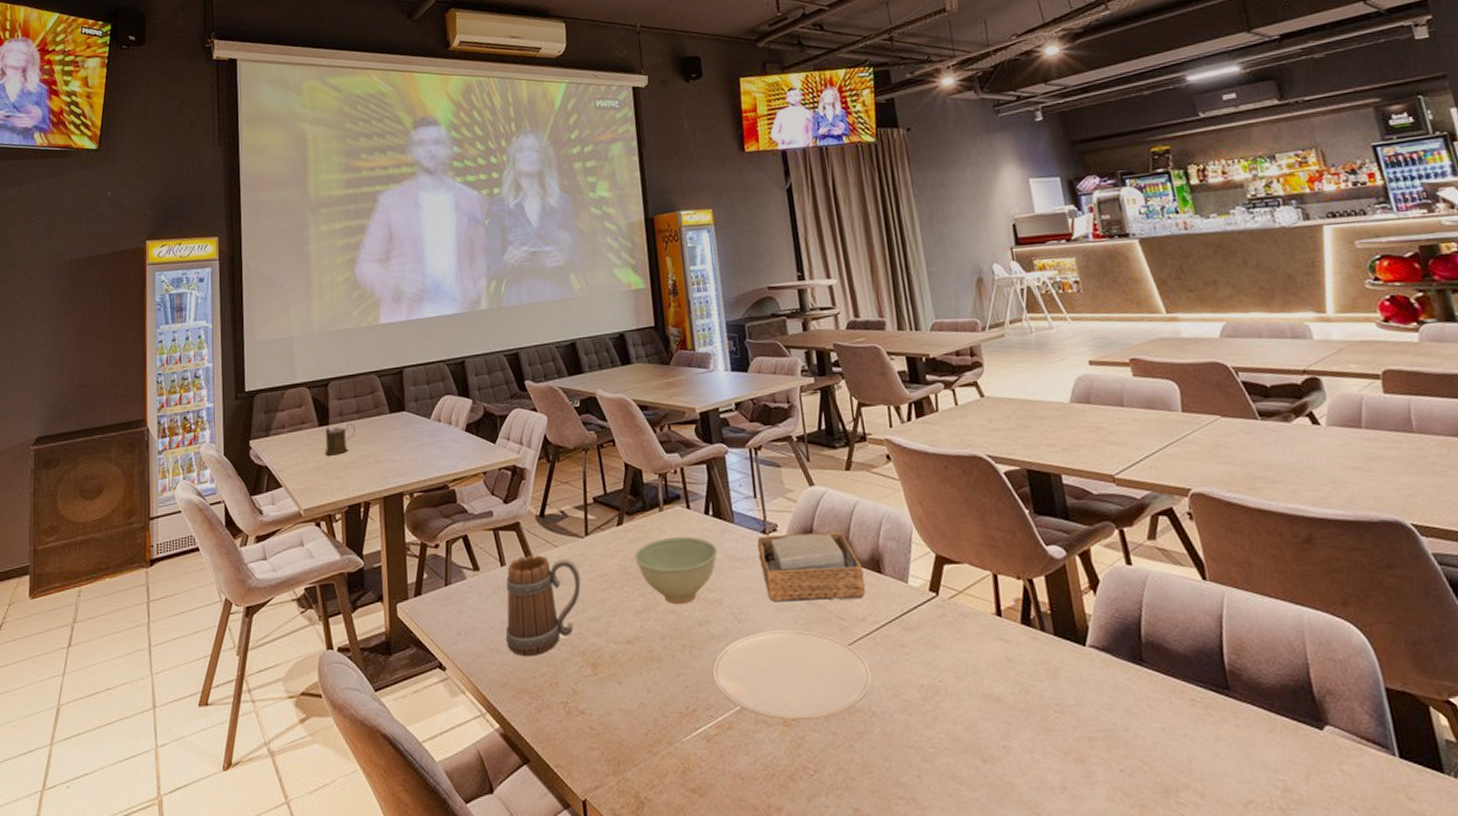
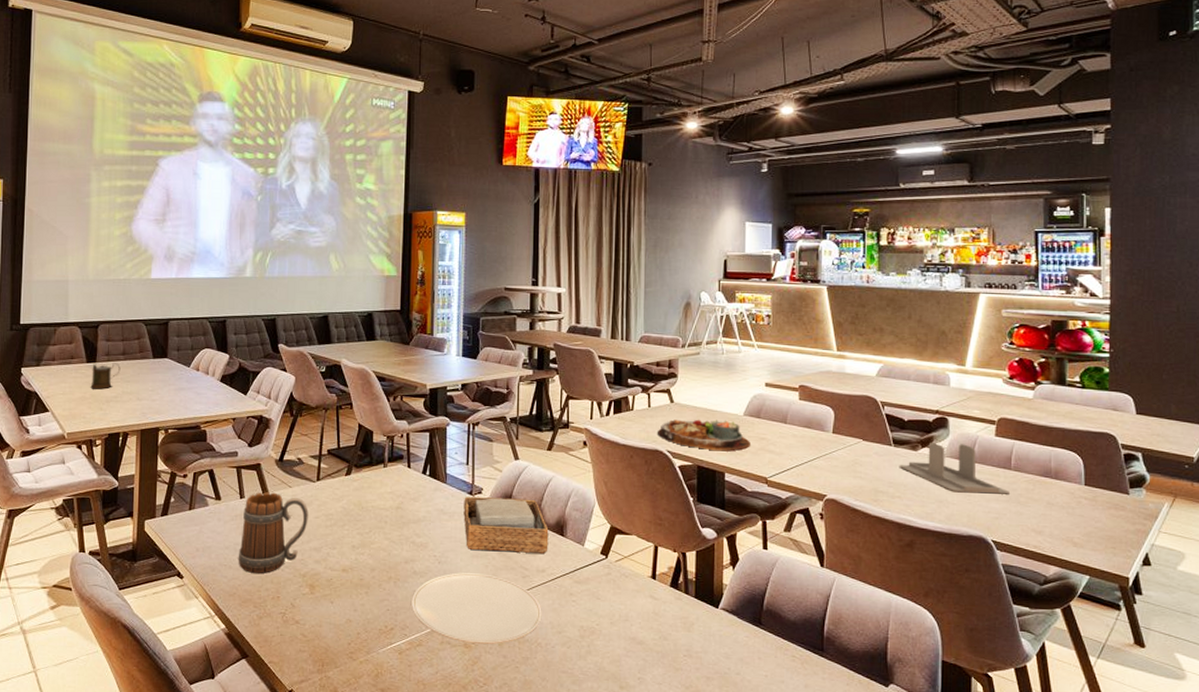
bowl: present [635,536,718,604] -> none [358,489,429,544]
food platter: none [972,410,1086,450] -> present [658,419,750,452]
napkin holder: none [1272,407,1420,468] -> present [899,443,1010,494]

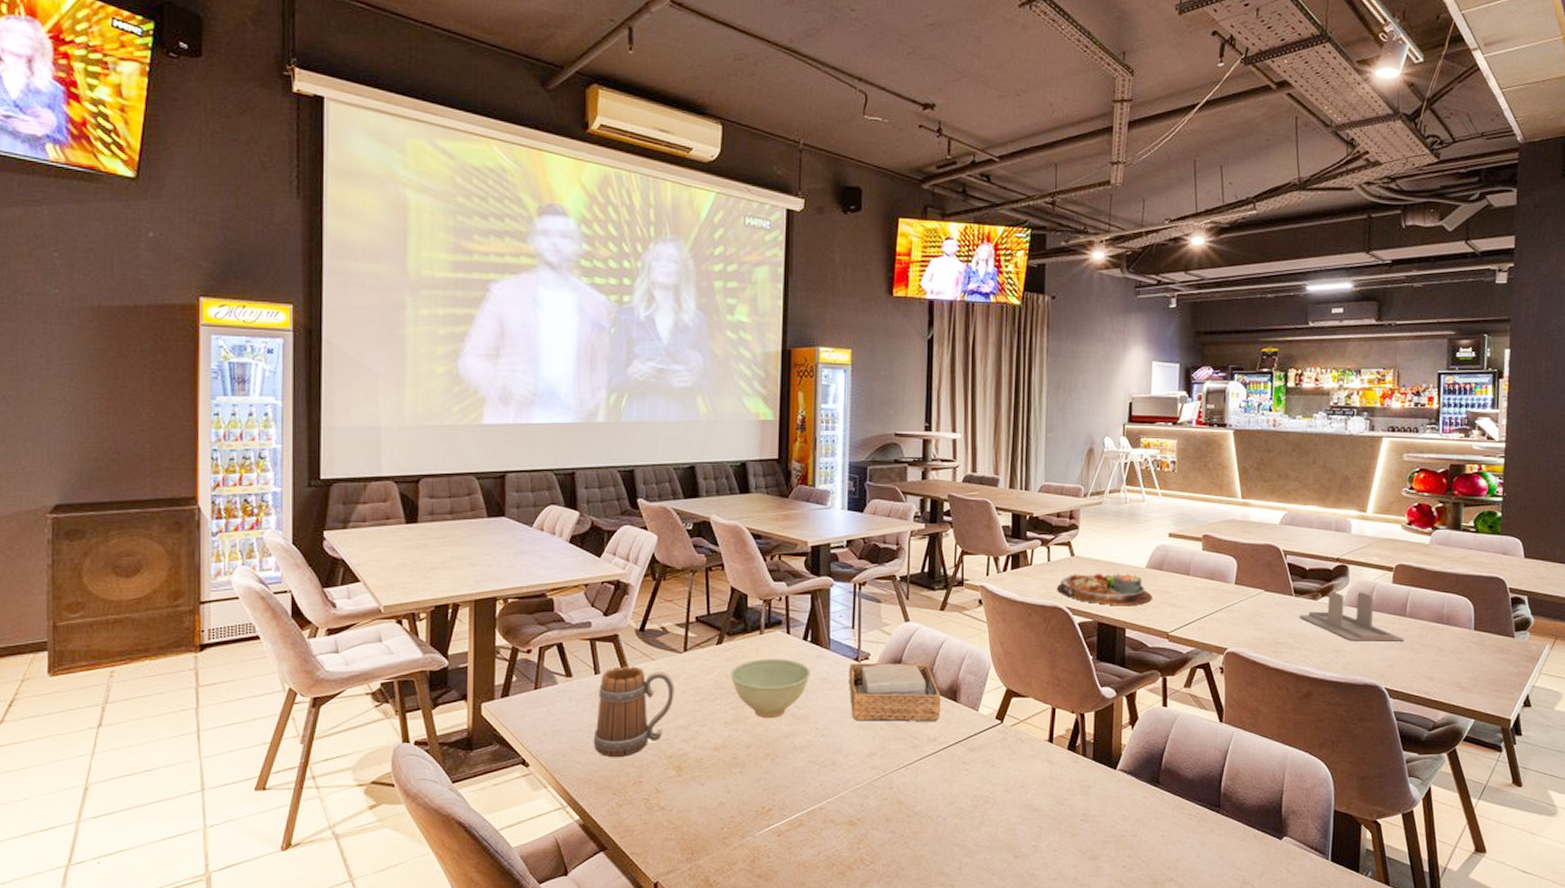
beer mug: present [90,362,121,390] -> none [411,523,448,555]
bowl: none [358,489,429,544] -> present [731,658,810,718]
plate: present [412,572,542,645] -> none [791,745,933,821]

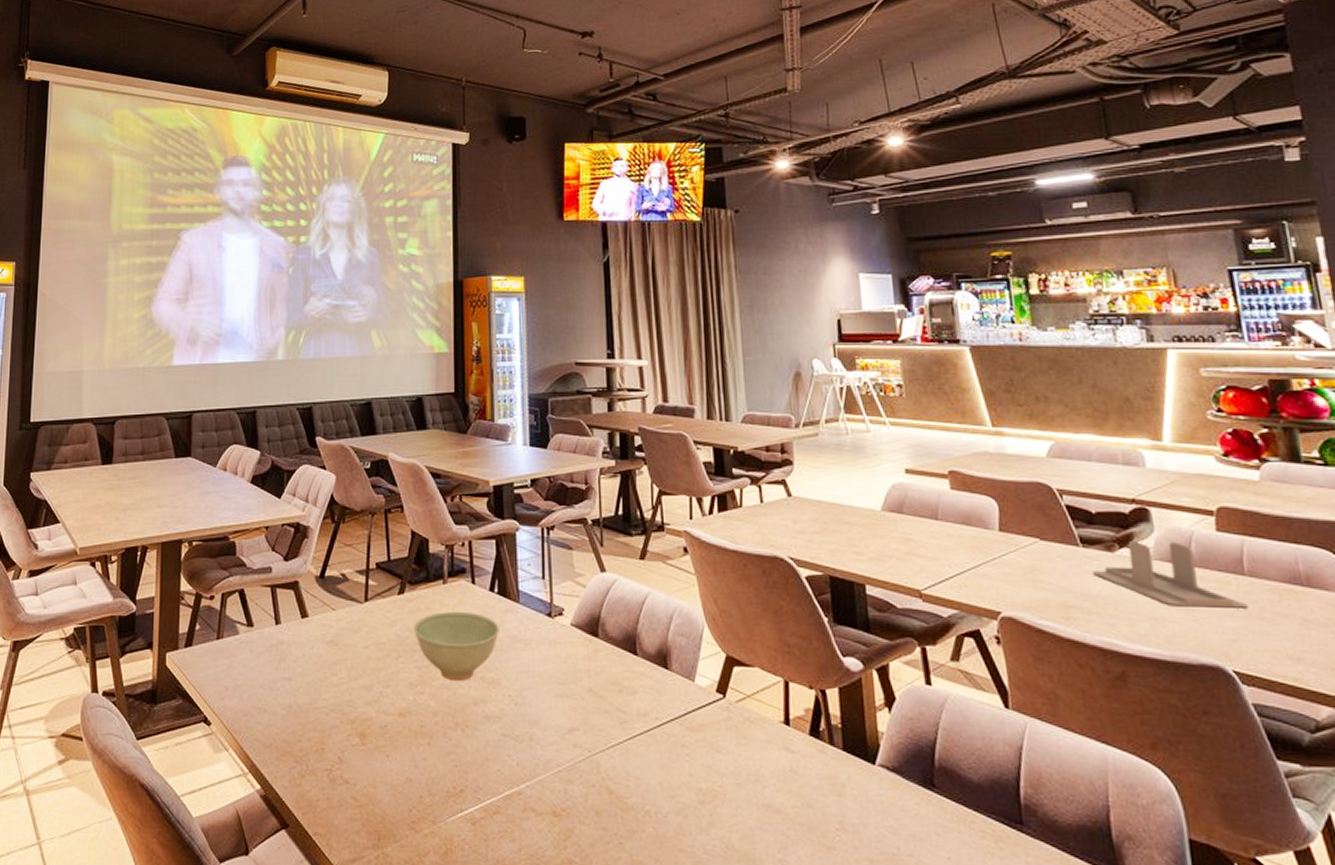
beer mug: present [593,666,674,757] -> none [274,616,356,719]
napkin holder: present [849,663,941,721] -> none [541,619,650,692]
food platter: present [1057,573,1152,606] -> none [775,516,894,557]

